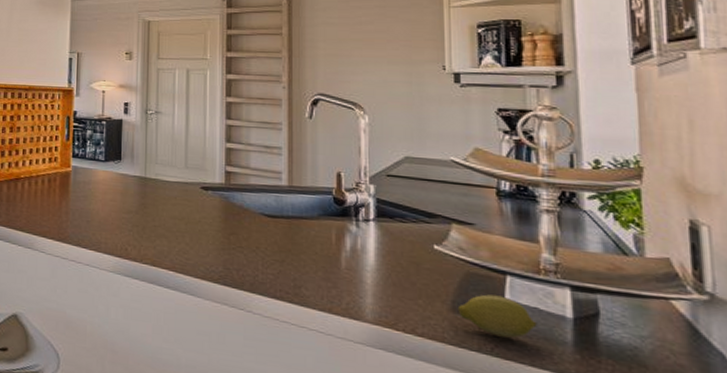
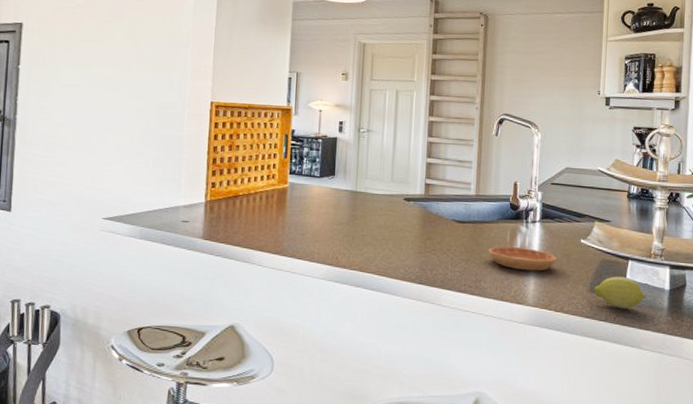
saucer: none [309,247,402,281] -> present [489,246,557,271]

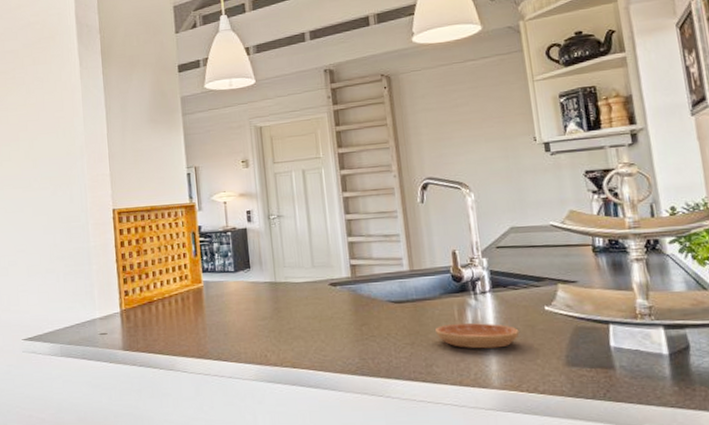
fruit: present [594,276,646,309] -> none [571,344,640,382]

